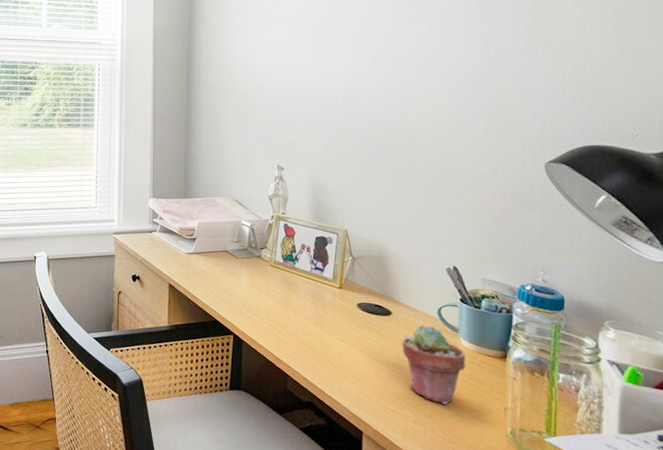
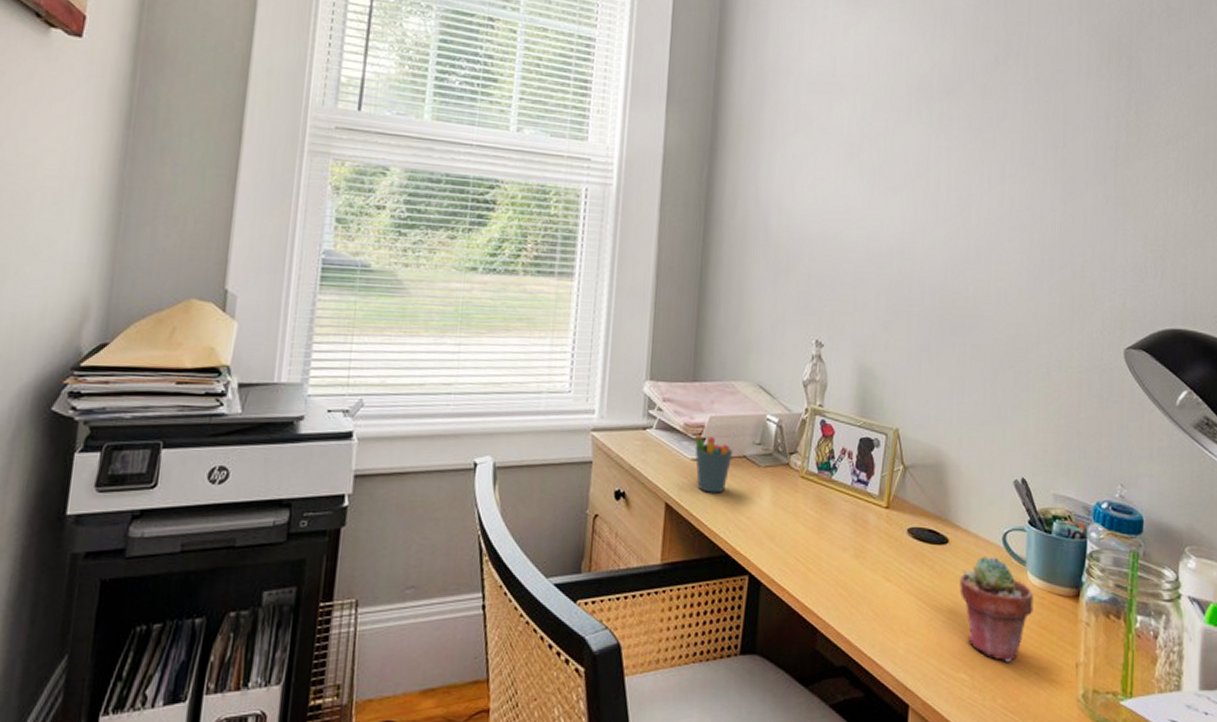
pen holder: none [187,232,219,277] -> present [694,430,736,493]

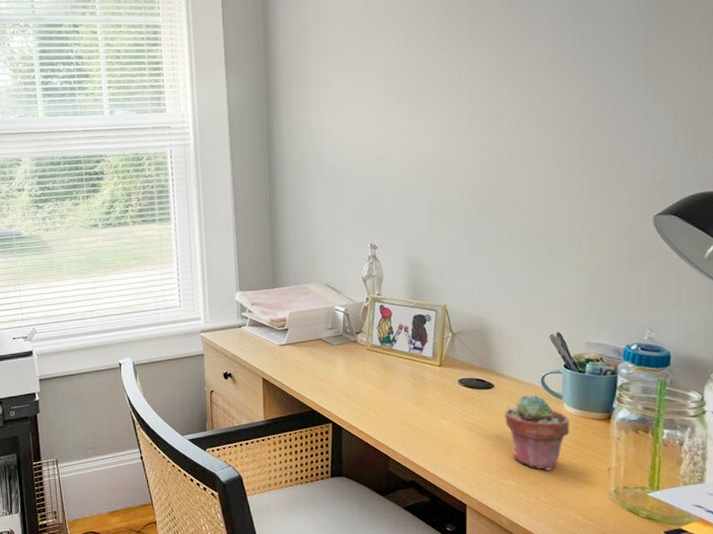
pen holder: present [694,430,736,493] -> none [279,320,312,368]

